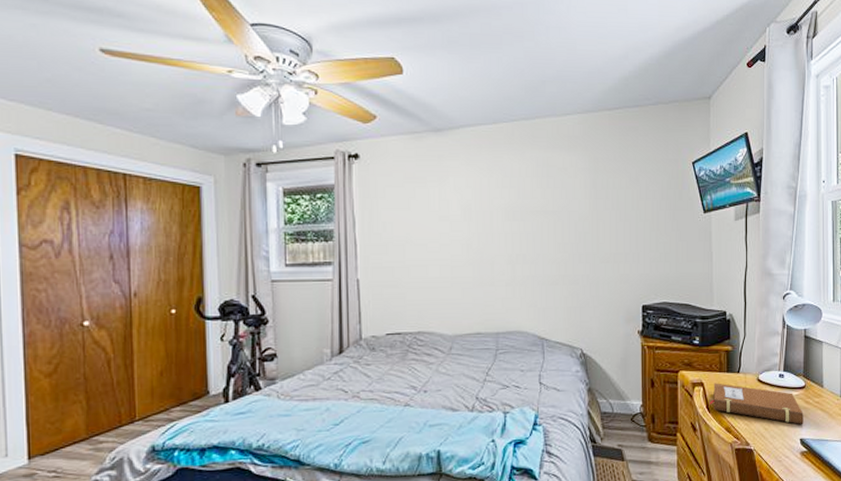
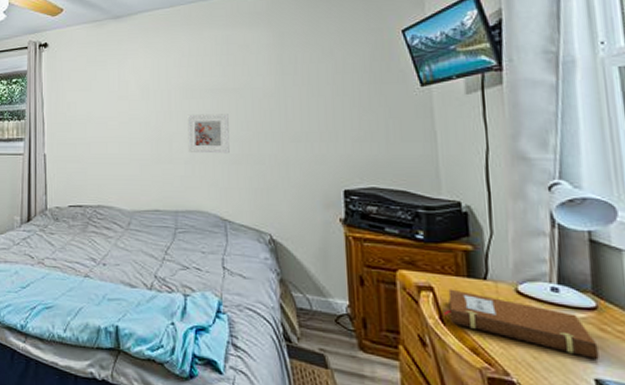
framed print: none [509,236,548,276] -> present [187,114,230,154]

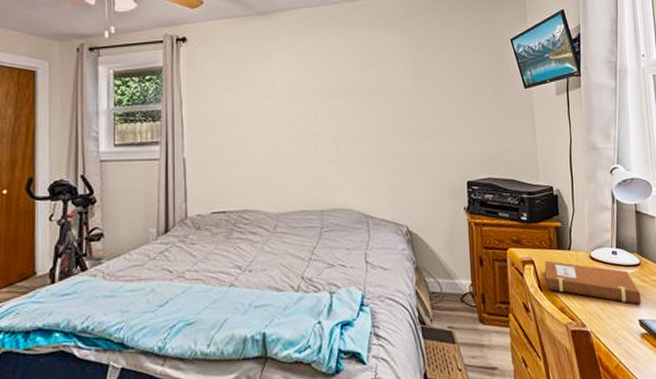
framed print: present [187,114,230,154] -> none [332,113,371,153]

